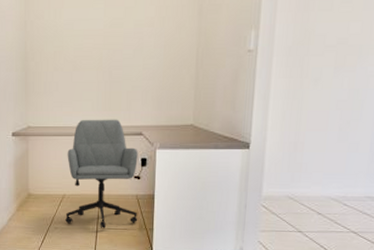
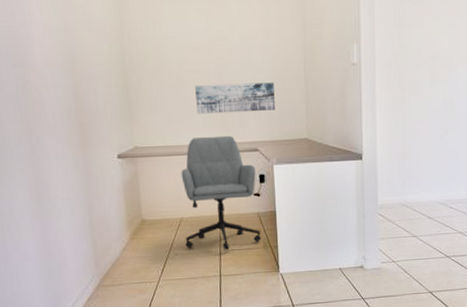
wall art: none [87,68,165,98] -> present [195,82,276,114]

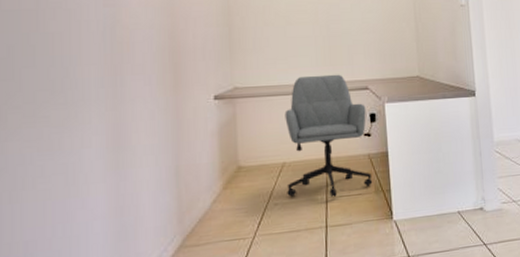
wall art: present [195,82,276,114] -> none [303,22,387,53]

